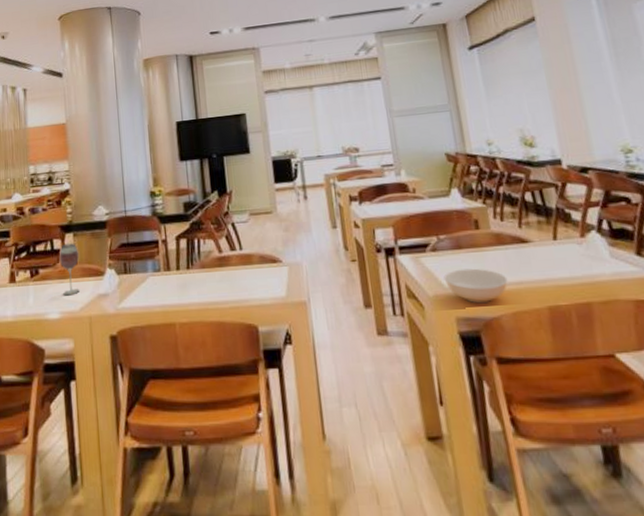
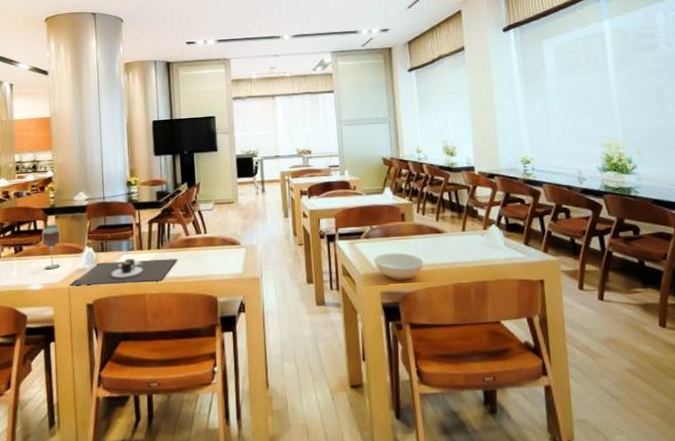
place setting: none [90,280,210,316] -> present [69,258,177,288]

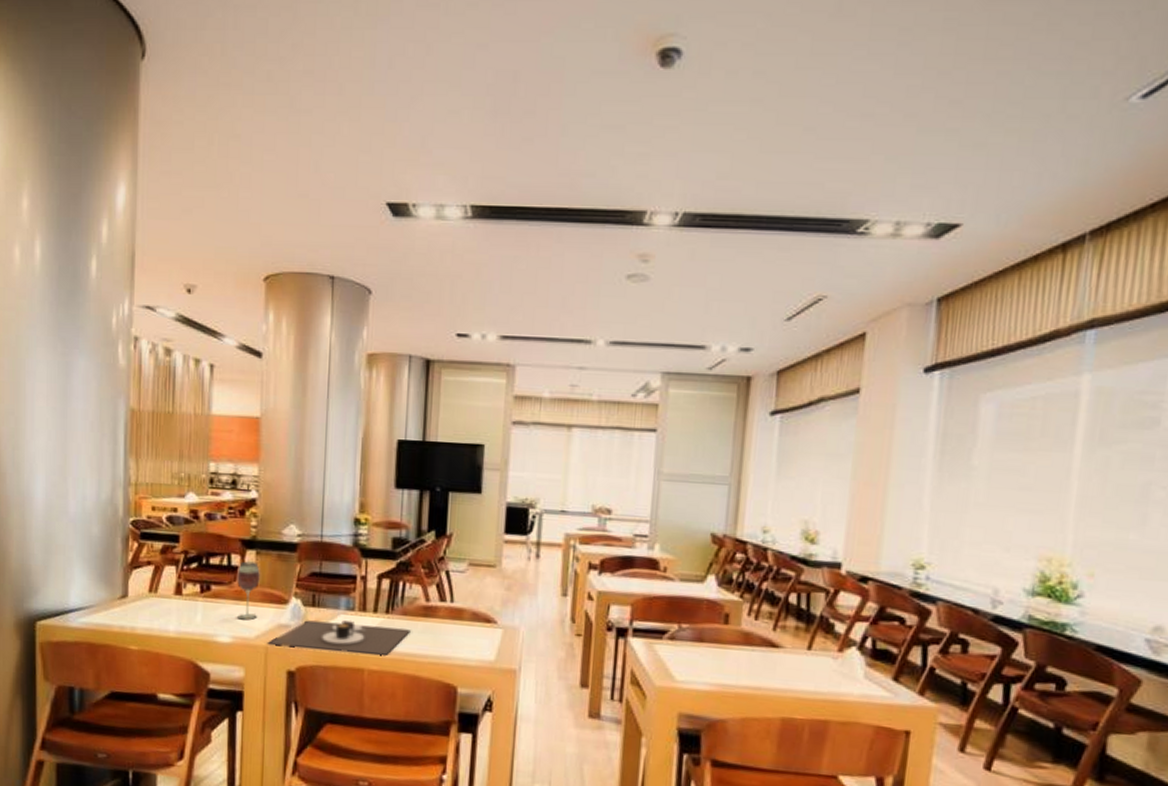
bowl: present [373,252,424,281] -> none [675,663,746,704]

